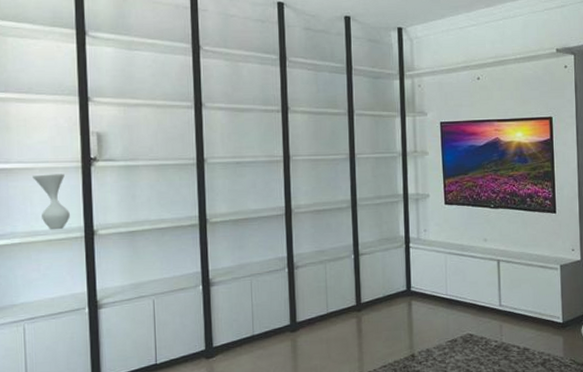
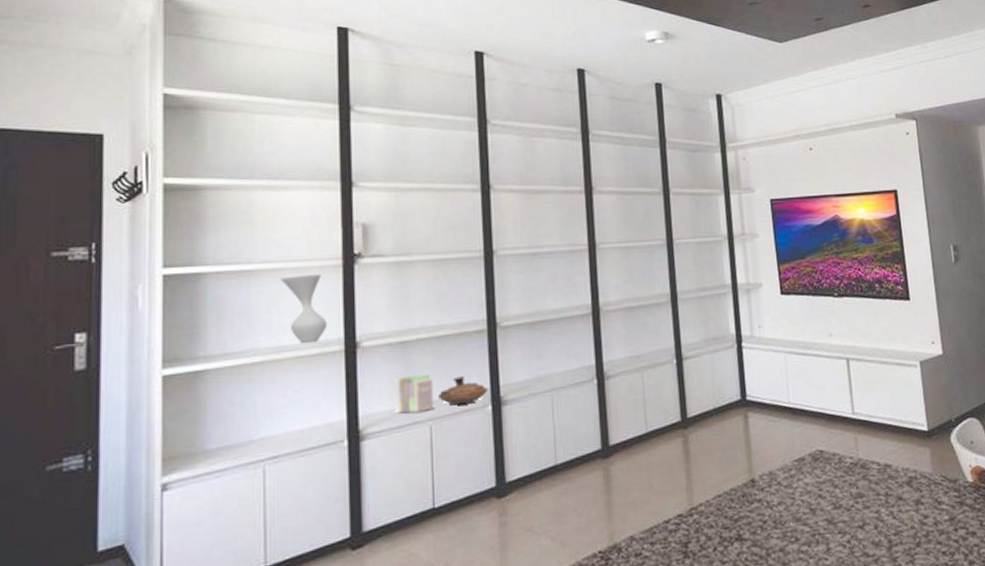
books: none [124,259,156,290] -> present [394,375,434,414]
decorative bowl: none [158,261,199,284] -> present [437,376,487,406]

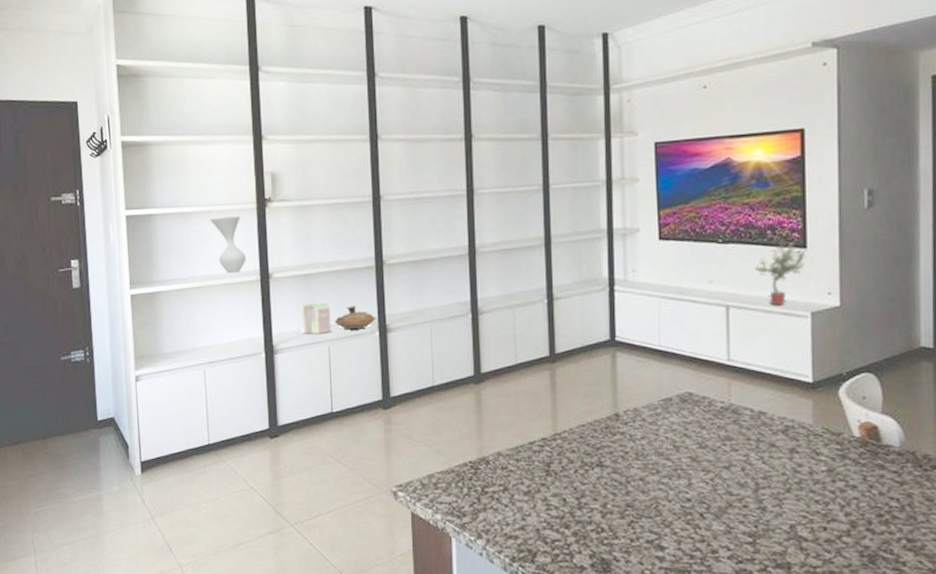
potted tree: none [867,294,910,357] -> present [754,241,806,306]

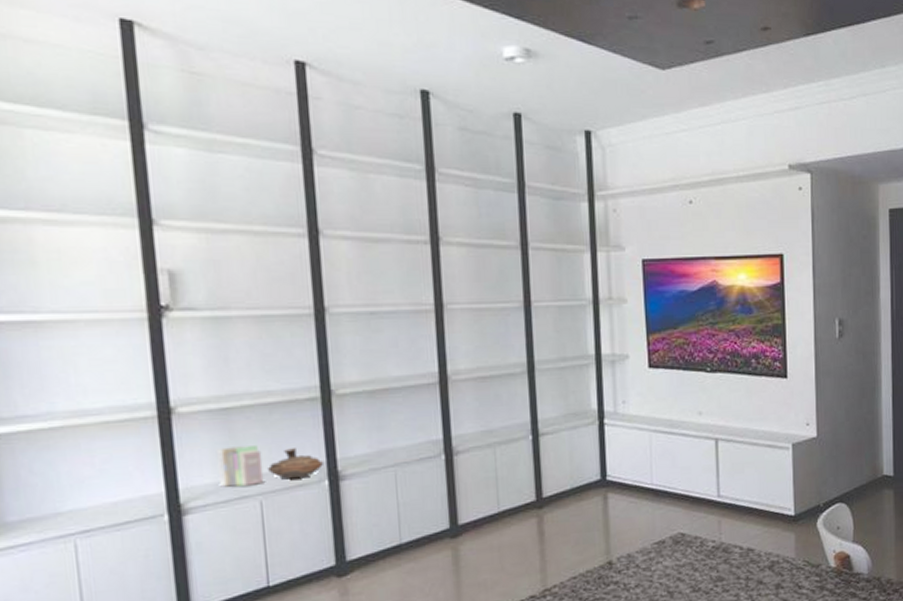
decorative vase: present [210,216,246,274] -> none [75,328,135,408]
potted tree: present [754,241,806,306] -> none [740,371,787,438]

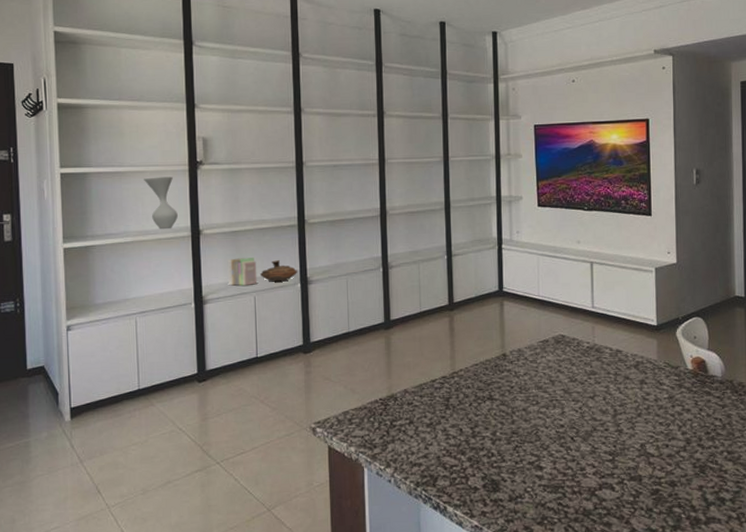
decorative vase: none [75,328,135,408] -> present [144,176,178,230]

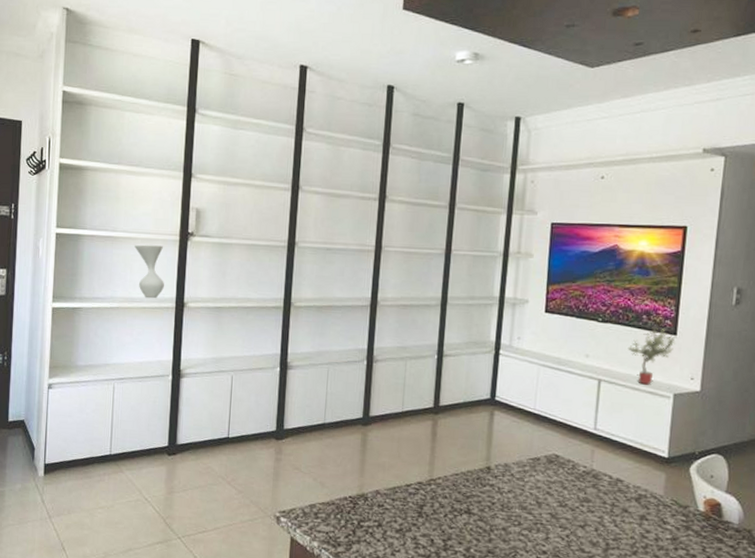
books: present [228,258,258,287] -> none [207,334,238,365]
decorative bowl: present [259,260,297,282] -> none [239,341,278,364]
potted tree: none [612,210,651,263] -> present [627,327,675,385]

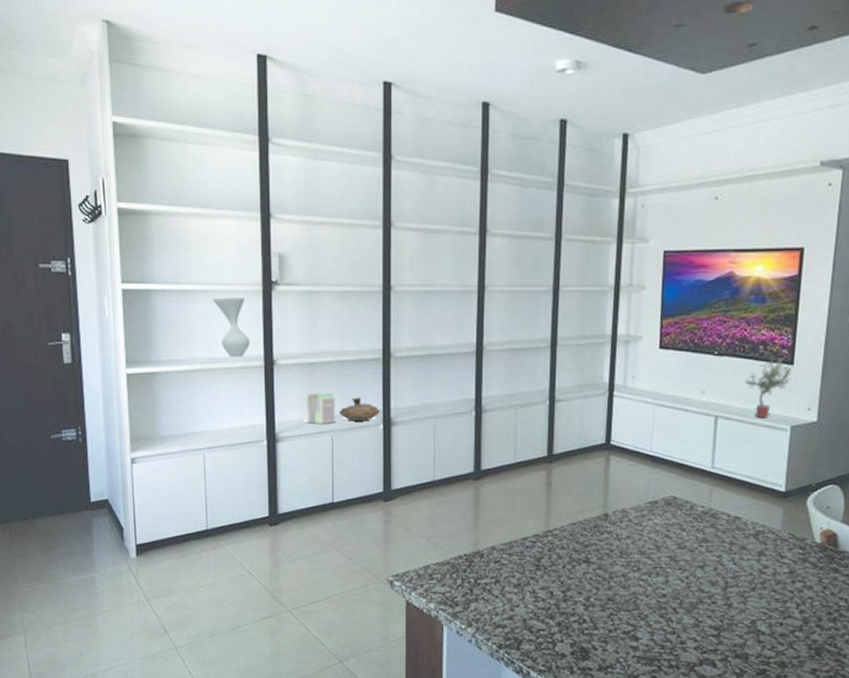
books: none [207,334,238,365] -> present [304,393,336,425]
decorative bowl: none [239,341,278,364] -> present [338,397,380,422]

